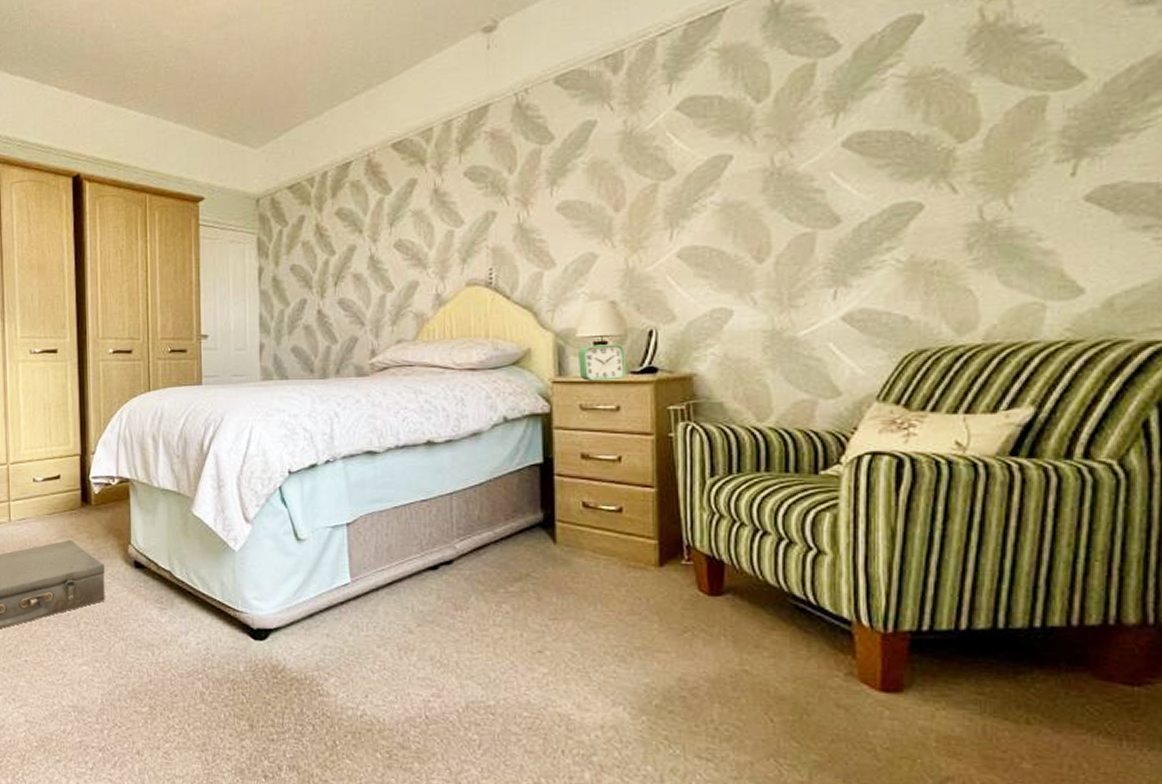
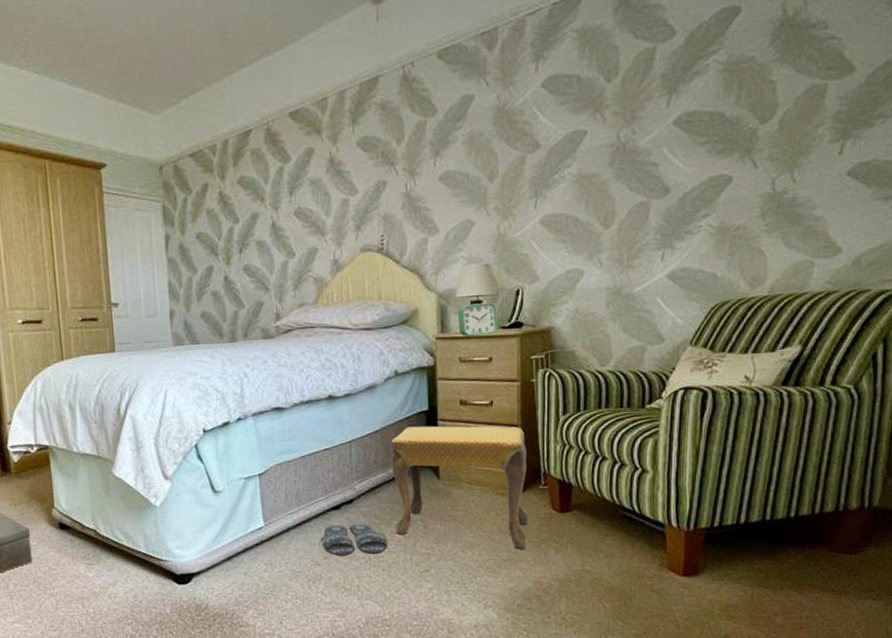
slippers: none [413,587,492,626] -> present [320,523,387,556]
footstool: none [497,480,669,637] -> present [390,425,529,549]

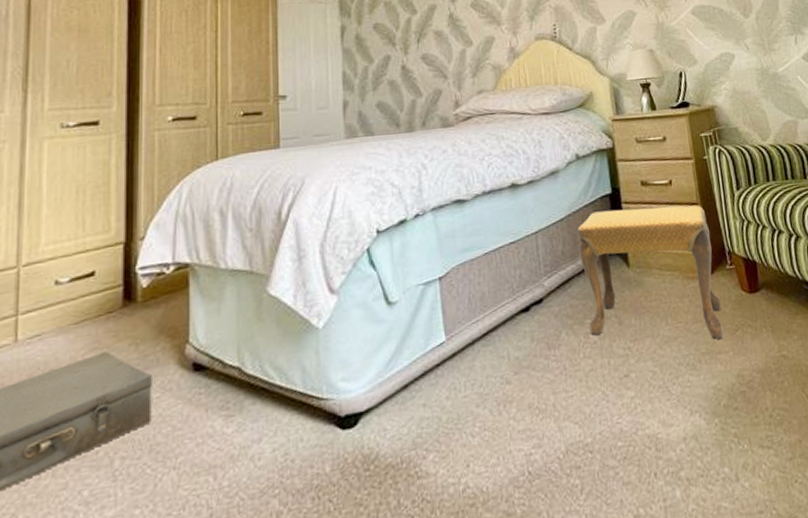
slippers: present [320,523,387,556] -> none [509,325,583,369]
alarm clock: present [457,303,498,336] -> none [629,85,668,117]

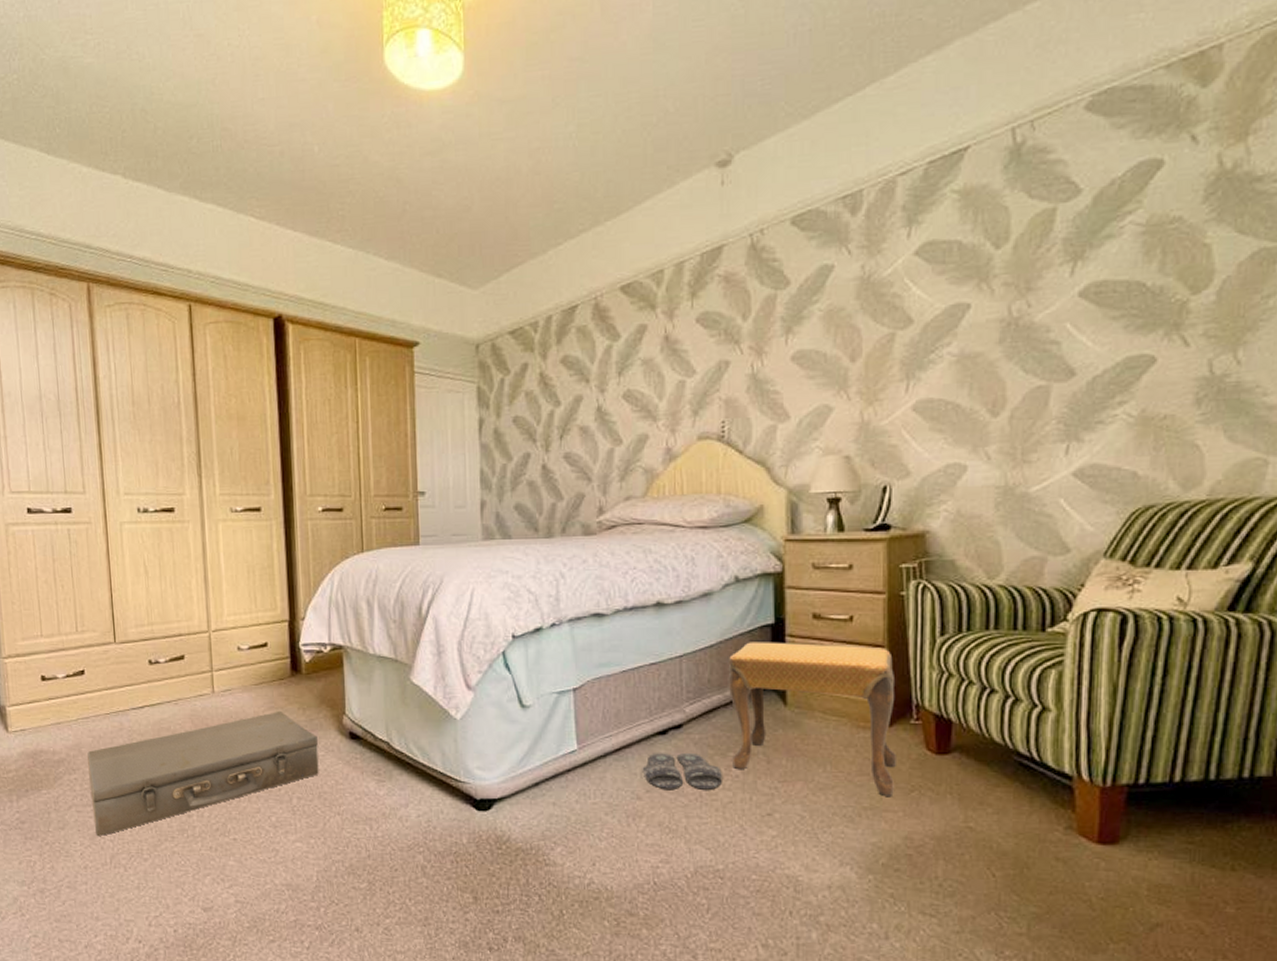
slippers: none [509,325,583,369] -> present [642,752,722,791]

